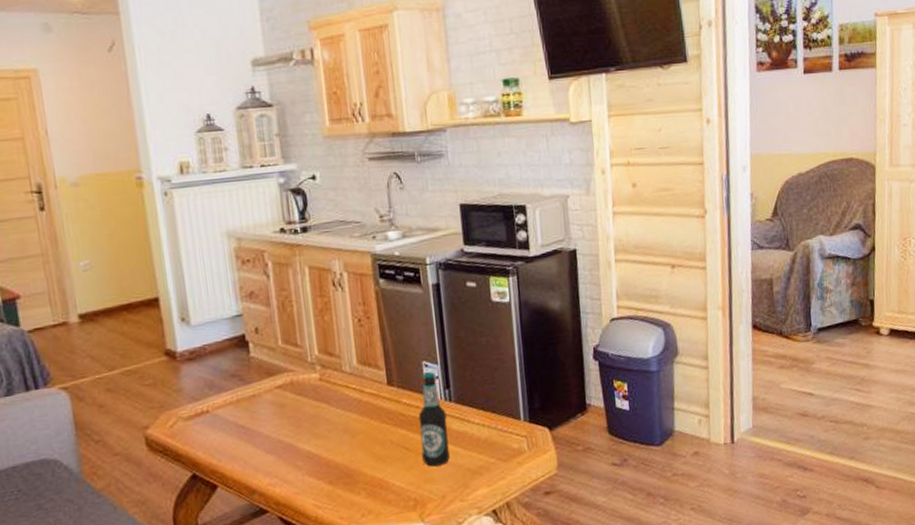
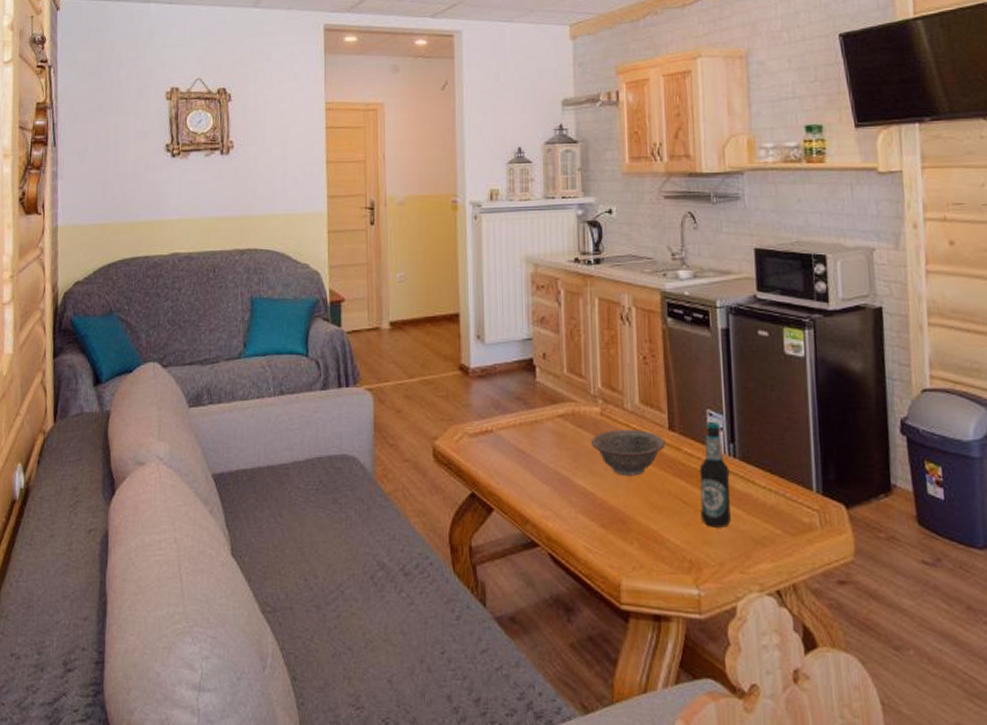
decorative bowl: none [312,388,386,434] -> present [591,430,666,476]

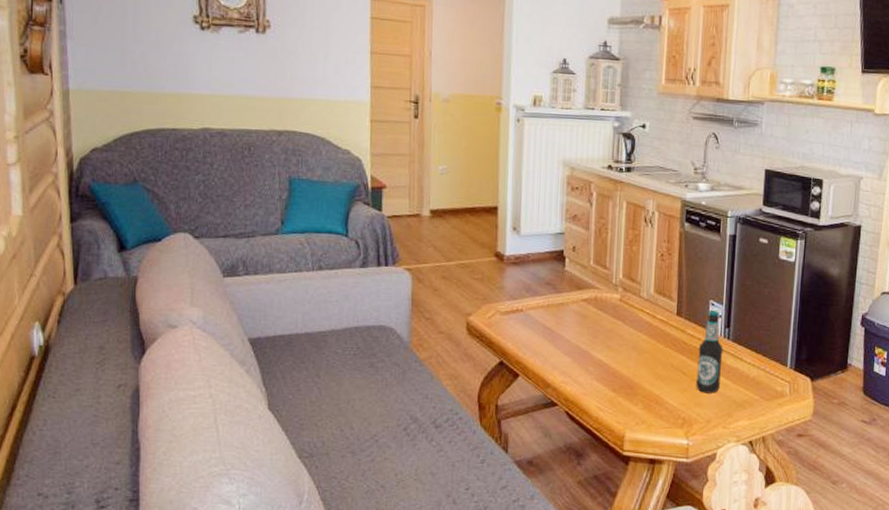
decorative bowl: present [591,430,666,476] -> none [610,313,673,351]

